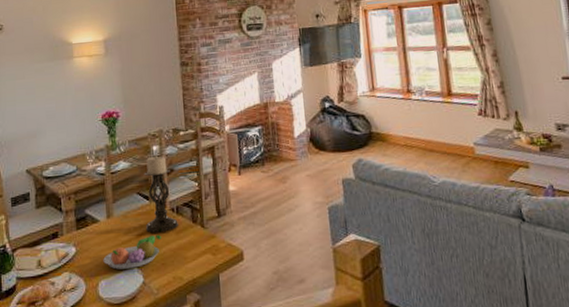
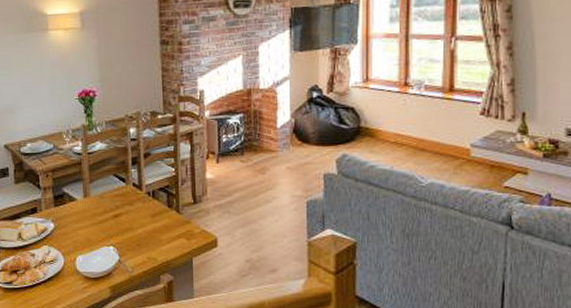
fruit bowl: present [103,235,162,270] -> none [80,217,138,247]
candle holder: present [143,154,178,233] -> none [120,137,154,215]

